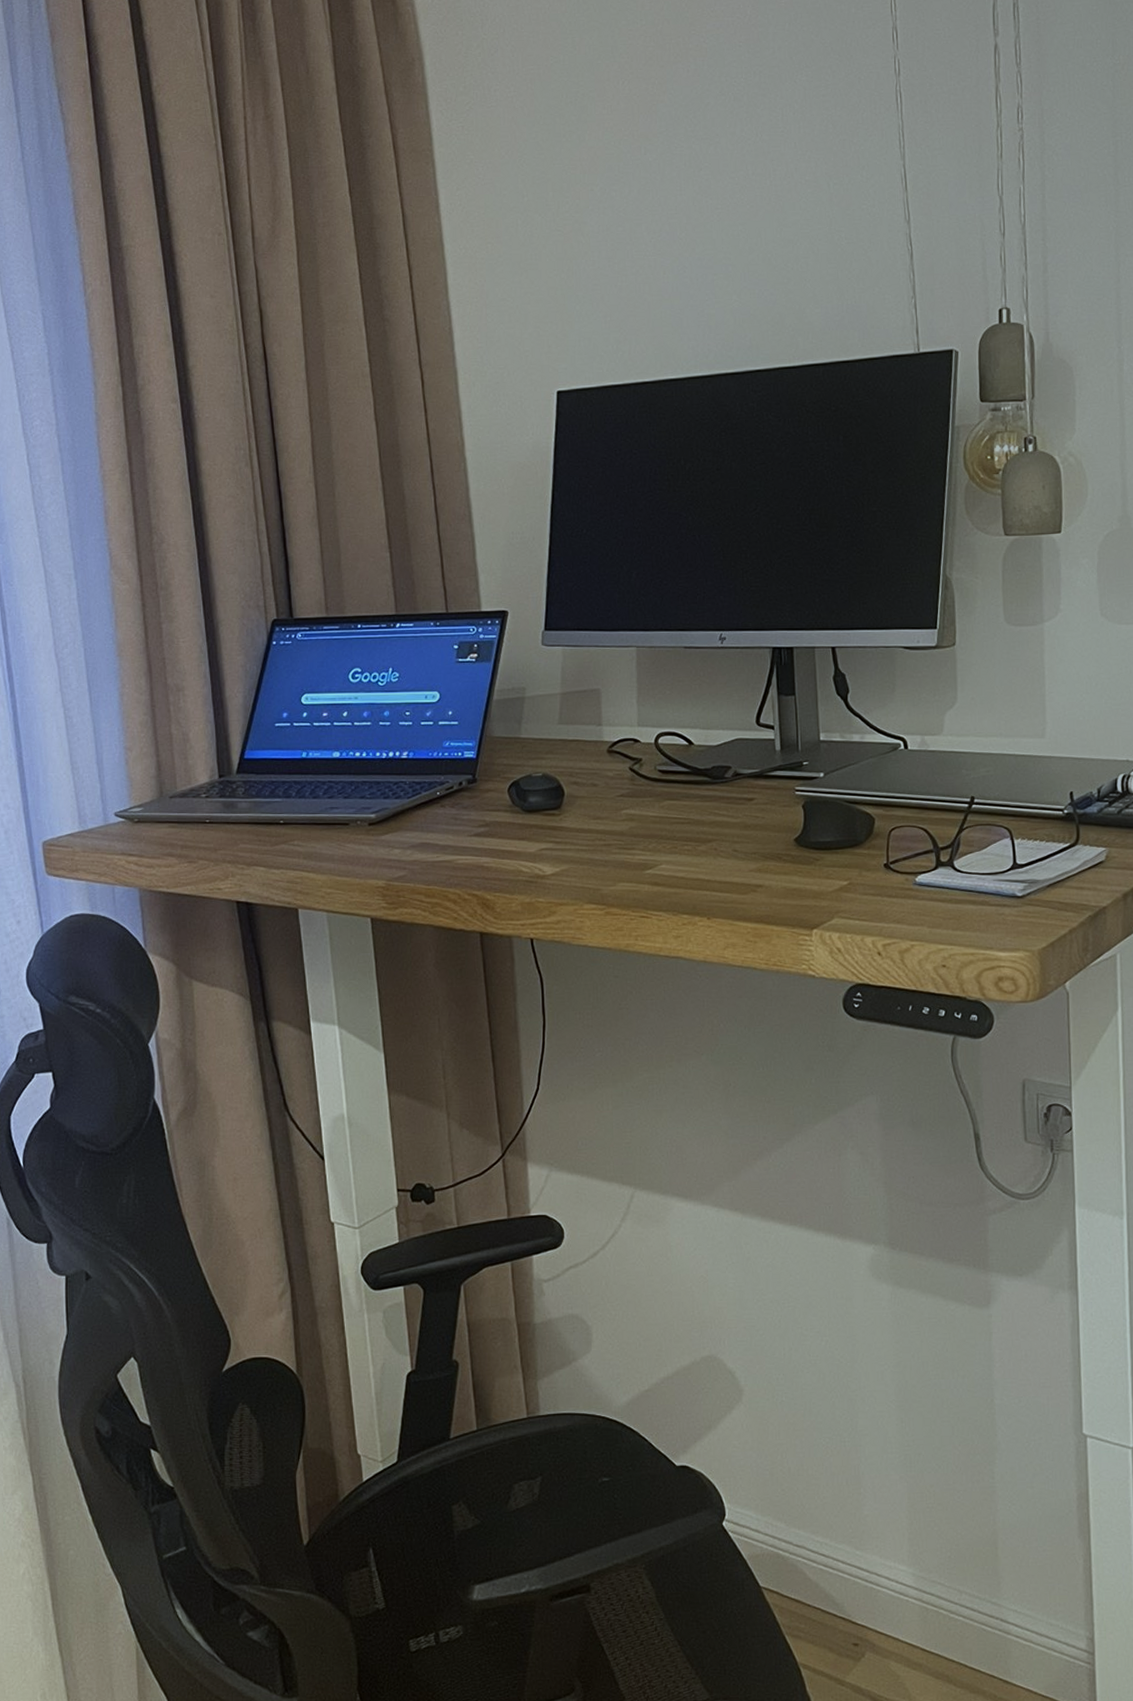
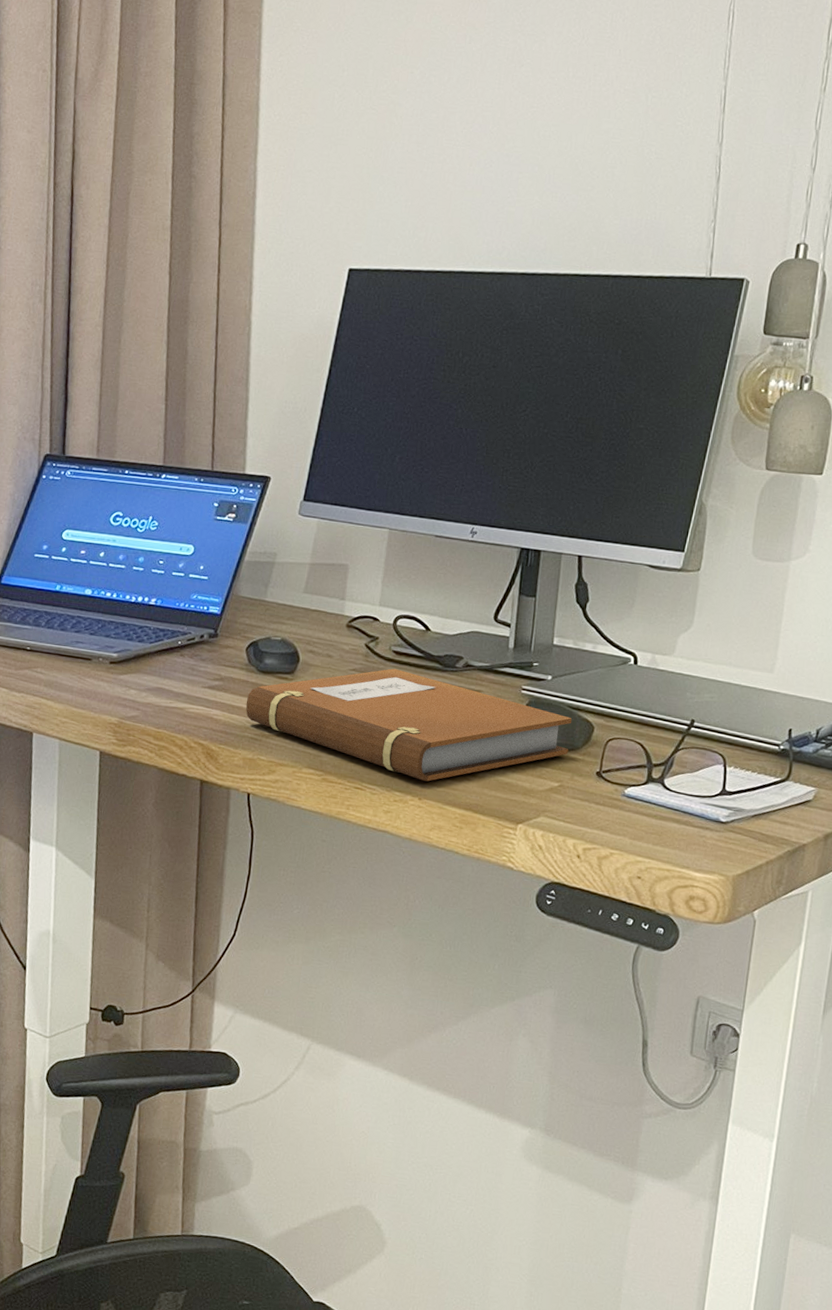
notebook: none [515,788,853,899] -> present [246,668,572,782]

